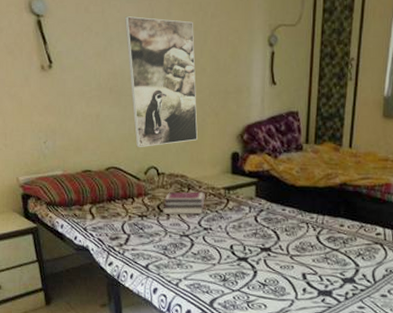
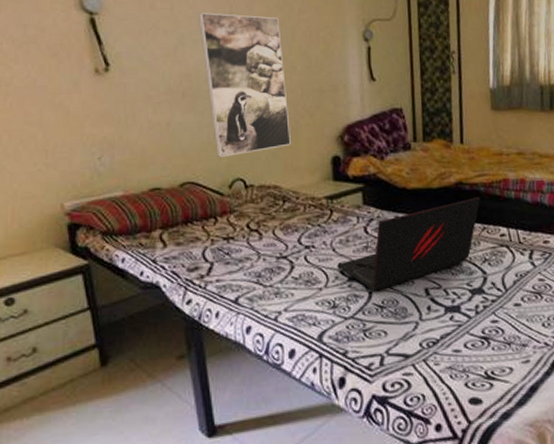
book: present [163,191,205,215] -> none [254,203,305,233]
laptop: none [230,198,362,272] -> present [338,197,481,292]

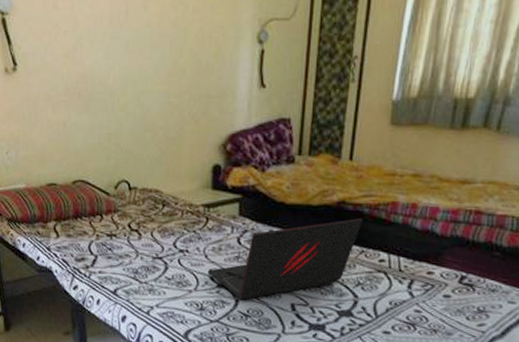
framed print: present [199,13,291,157] -> none [96,12,175,158]

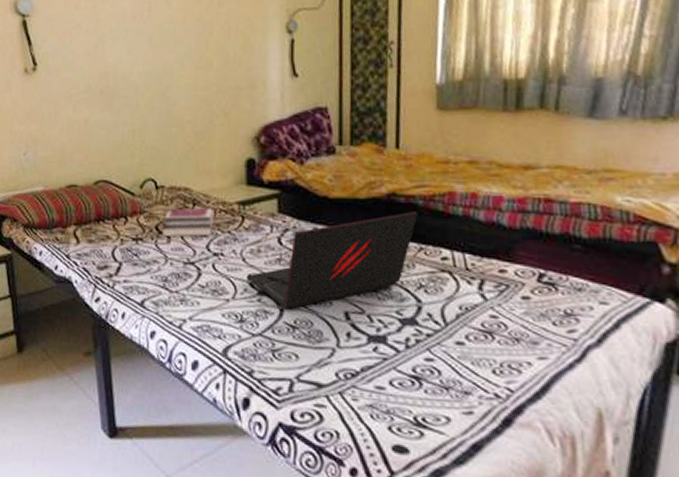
book: none [134,208,182,235] -> present [162,208,214,236]

